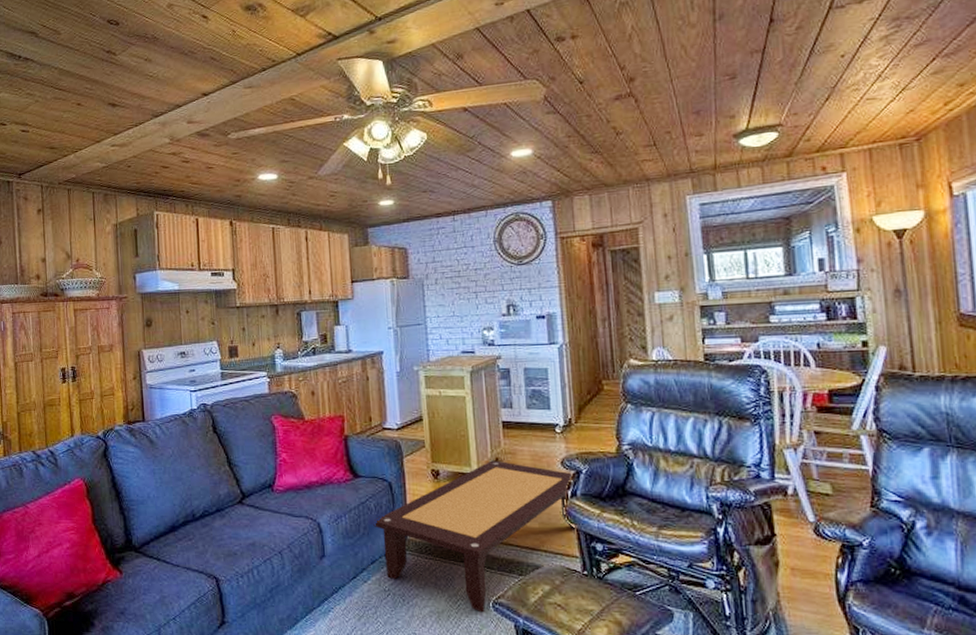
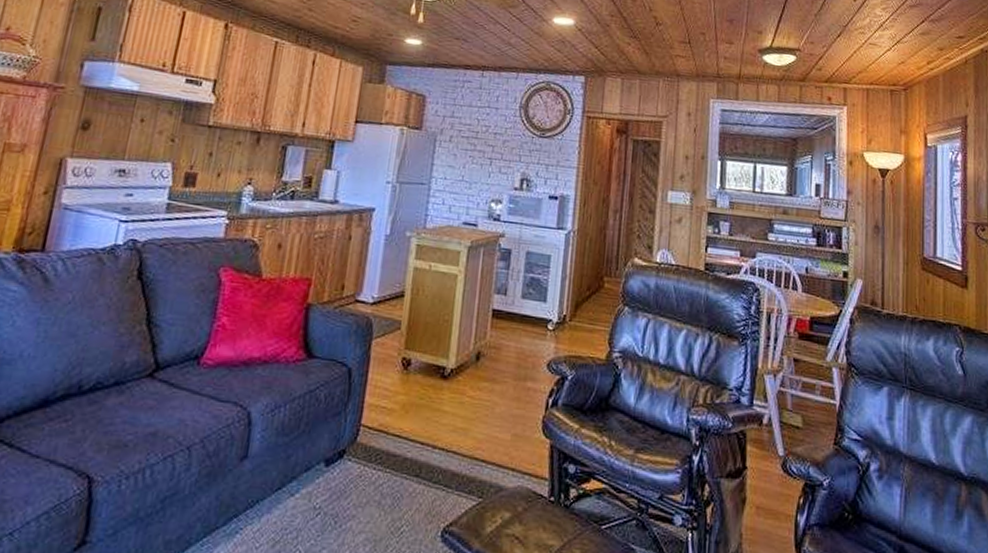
coffee table: present [373,460,576,613] -> none [318,354,556,544]

